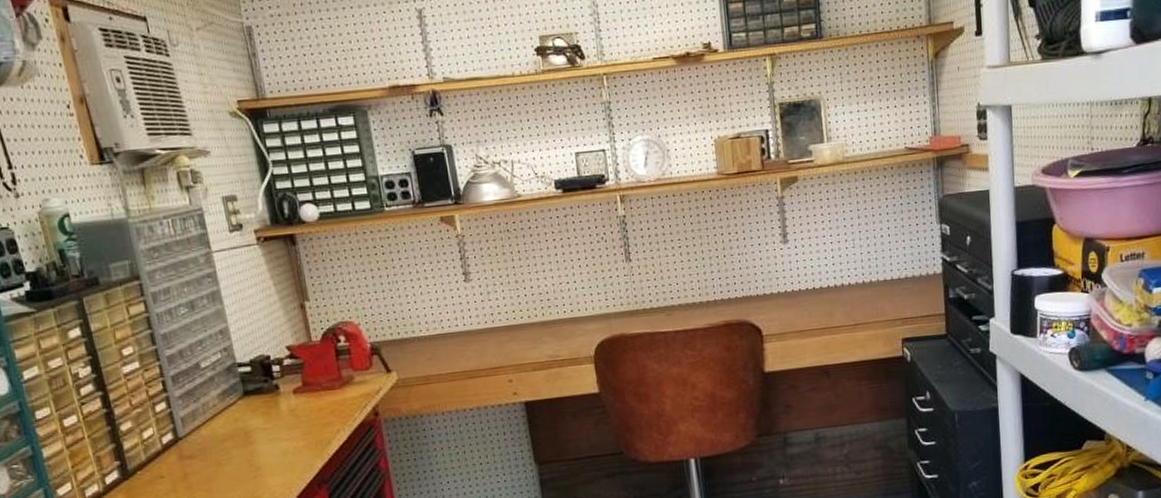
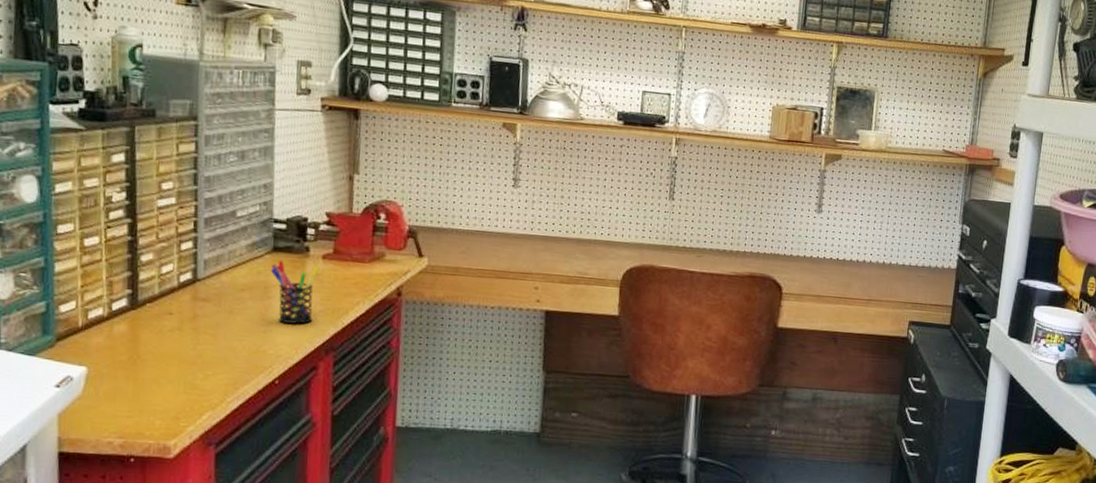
pen holder: none [246,401,299,465] -> present [270,260,320,324]

